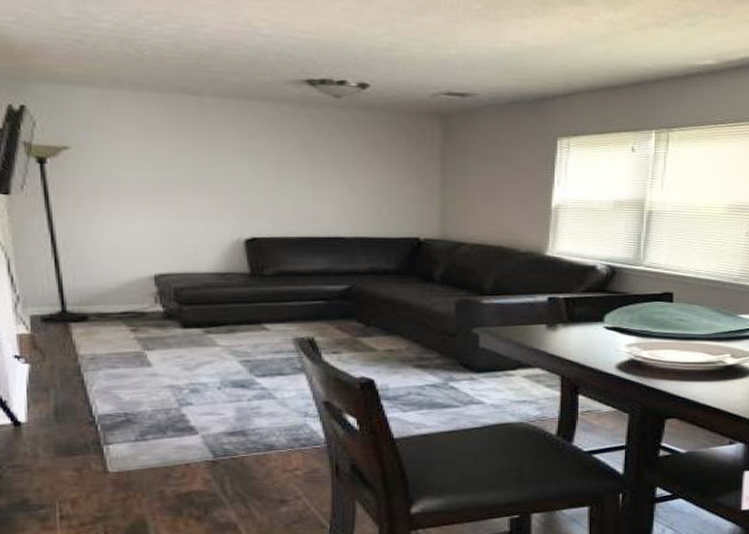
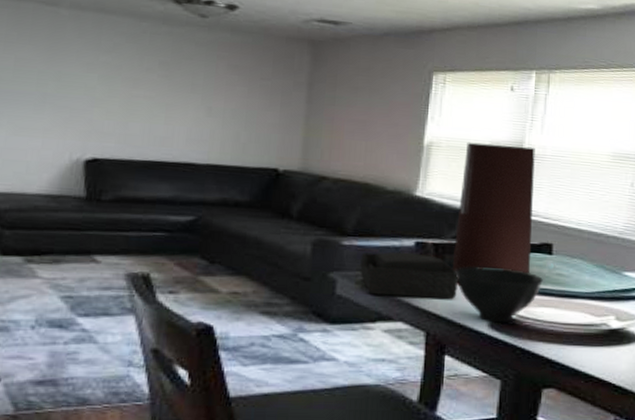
napkin holder: none [499,307,588,346] -> present [360,252,458,299]
vase: none [582,203,656,333] -> present [452,142,535,284]
bowl: none [585,316,665,365] -> present [455,266,543,323]

